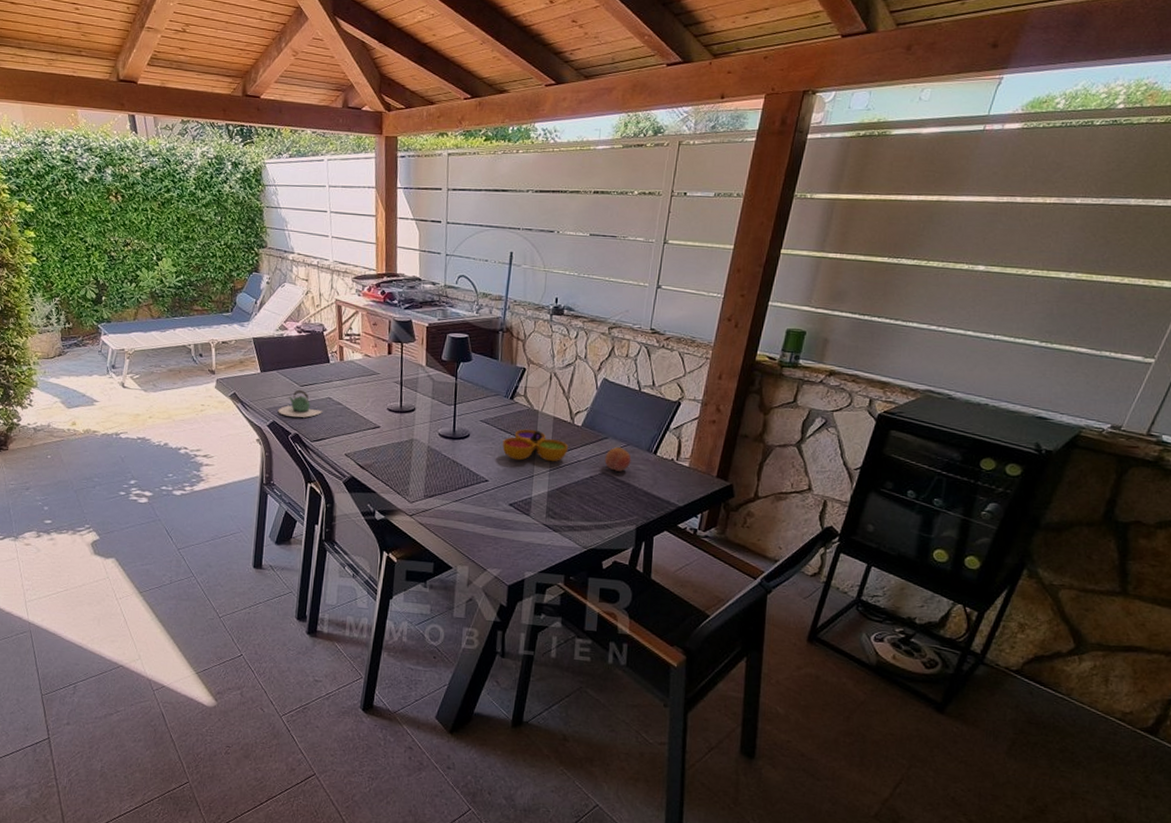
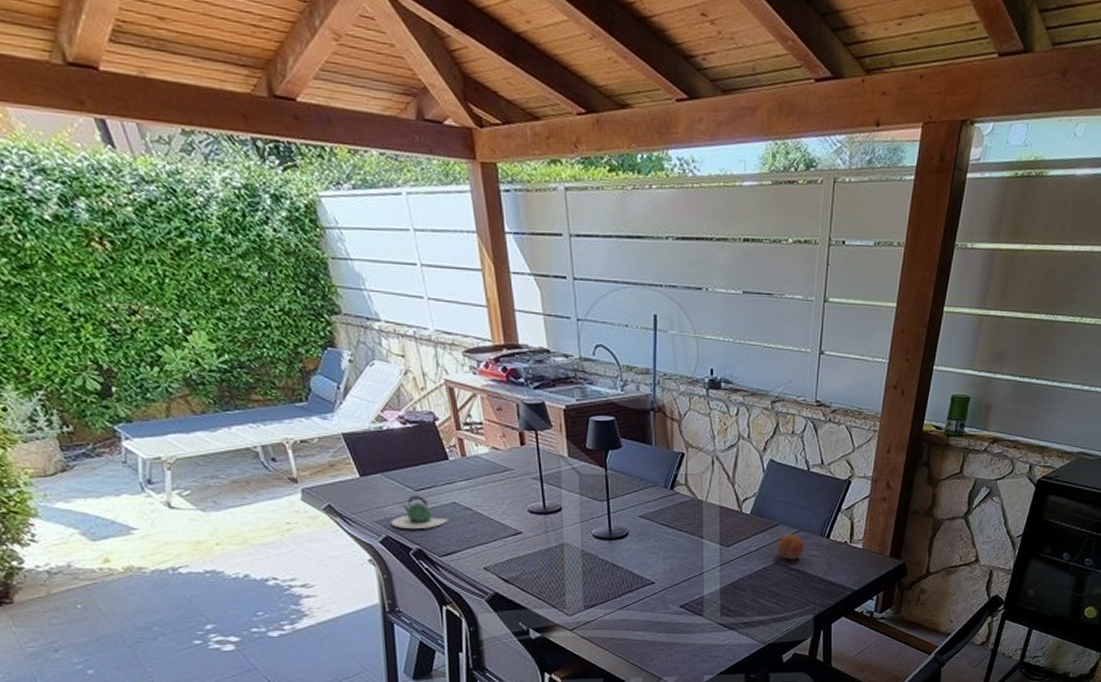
decorative bowl: present [502,429,569,462] -> none [666,522,738,558]

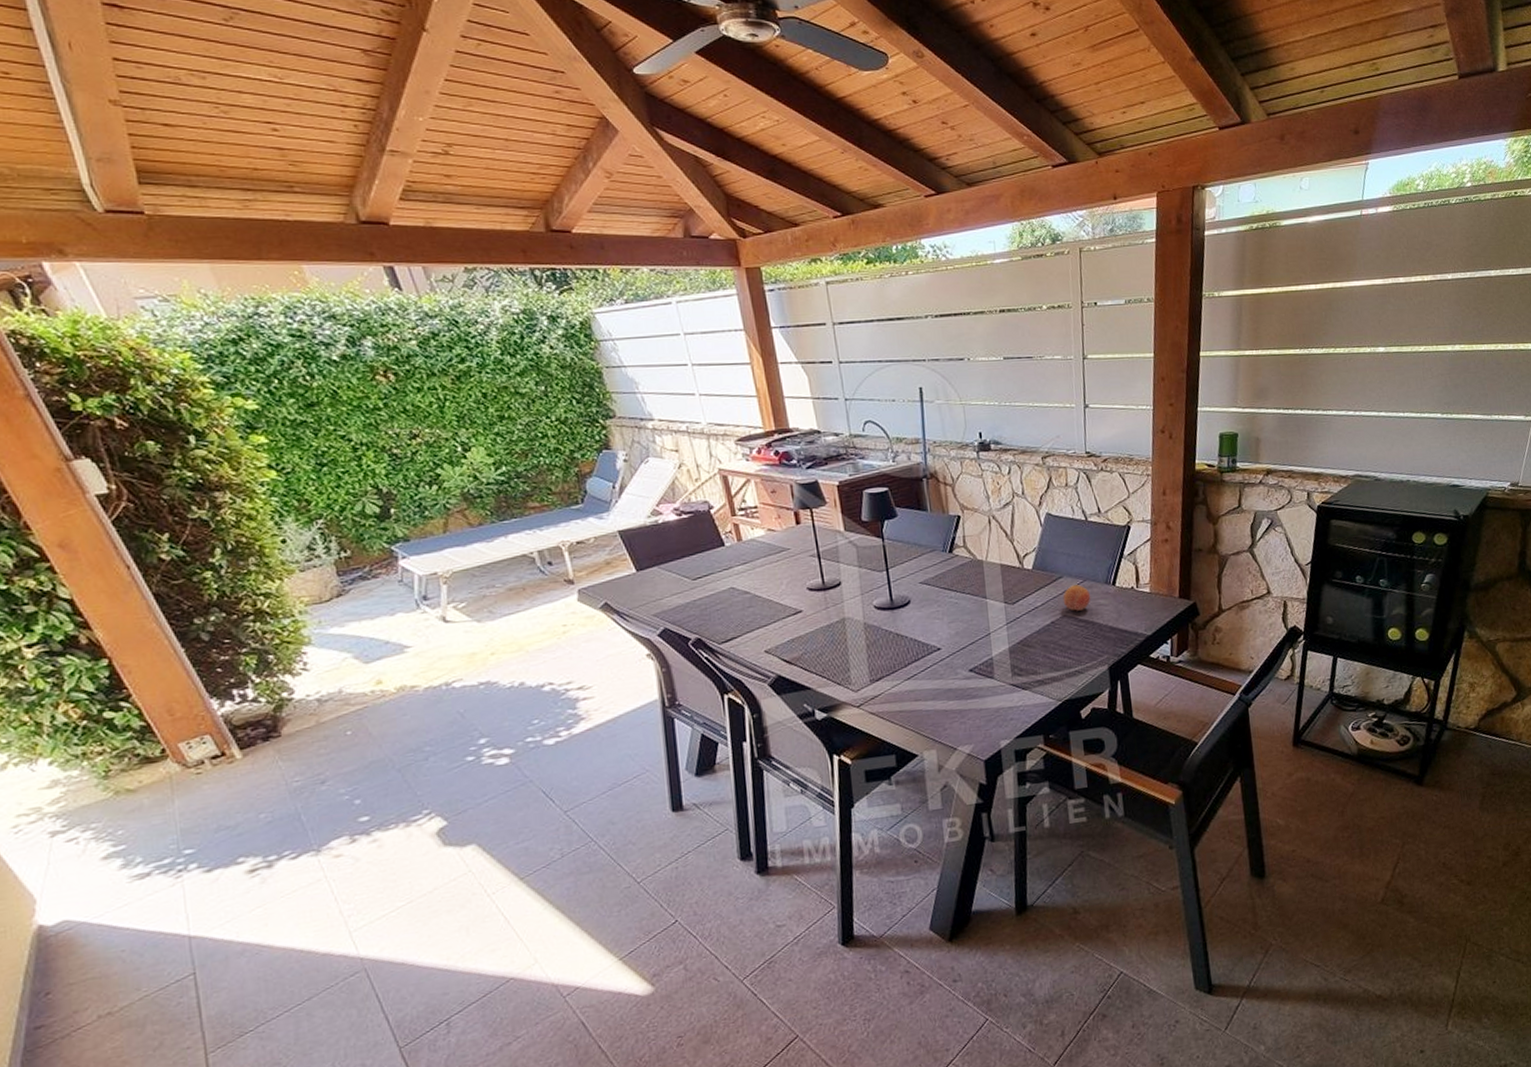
teapot: present [390,494,449,528] -> none [668,584,727,619]

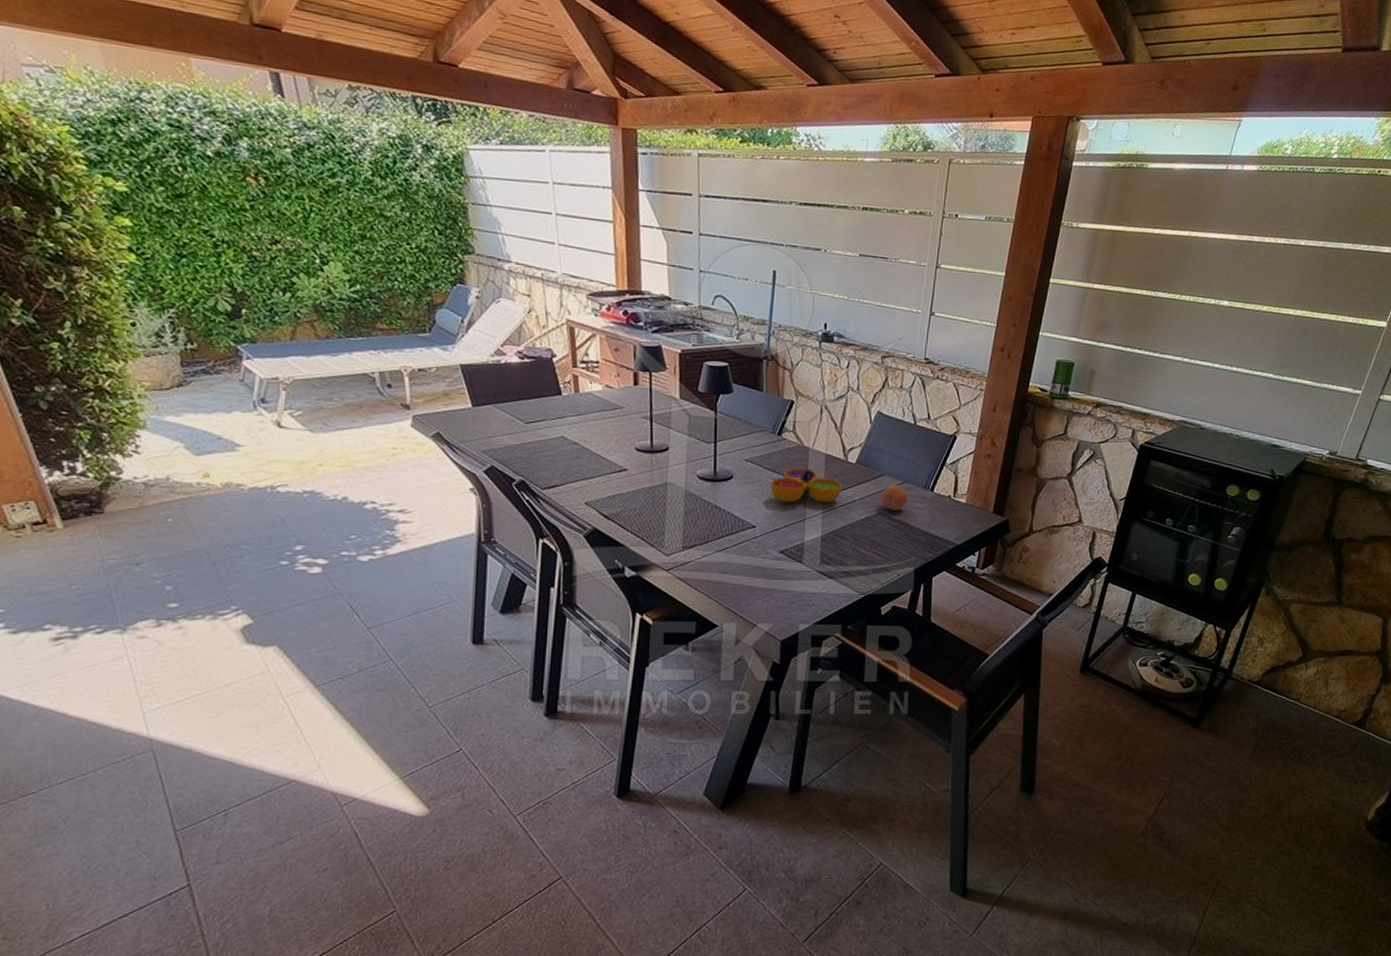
decorative bowl: none [949,582,1023,620] -> present [770,468,843,503]

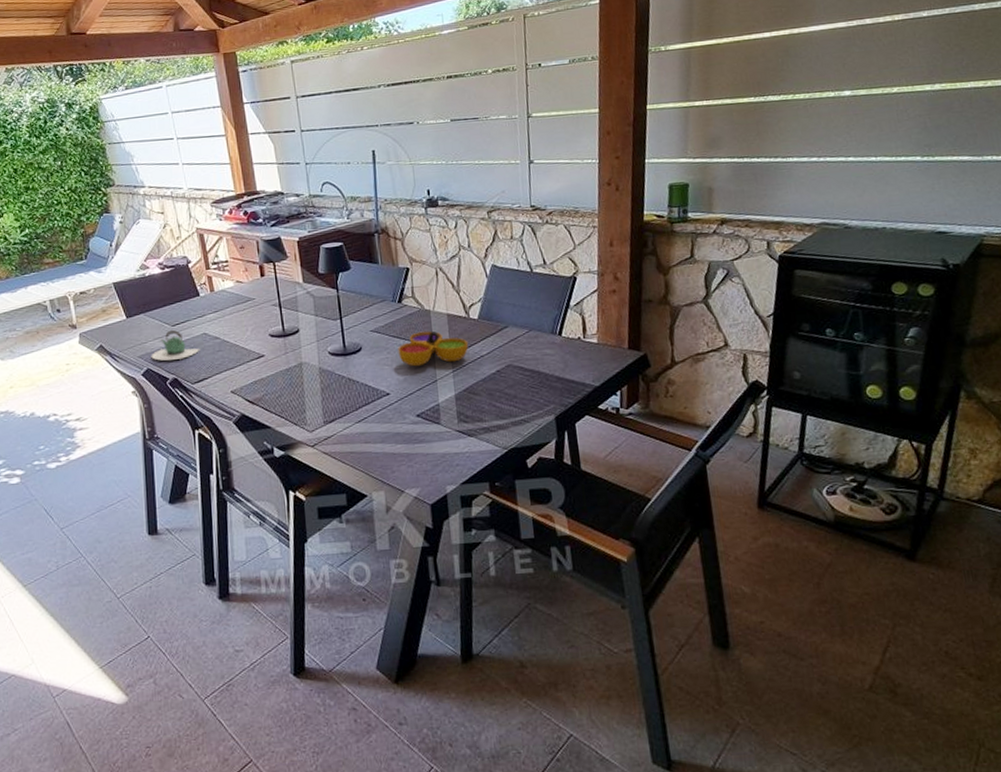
teapot: none [497,427,555,461] -> present [151,329,200,361]
fruit: present [880,485,908,511] -> none [508,334,537,361]

